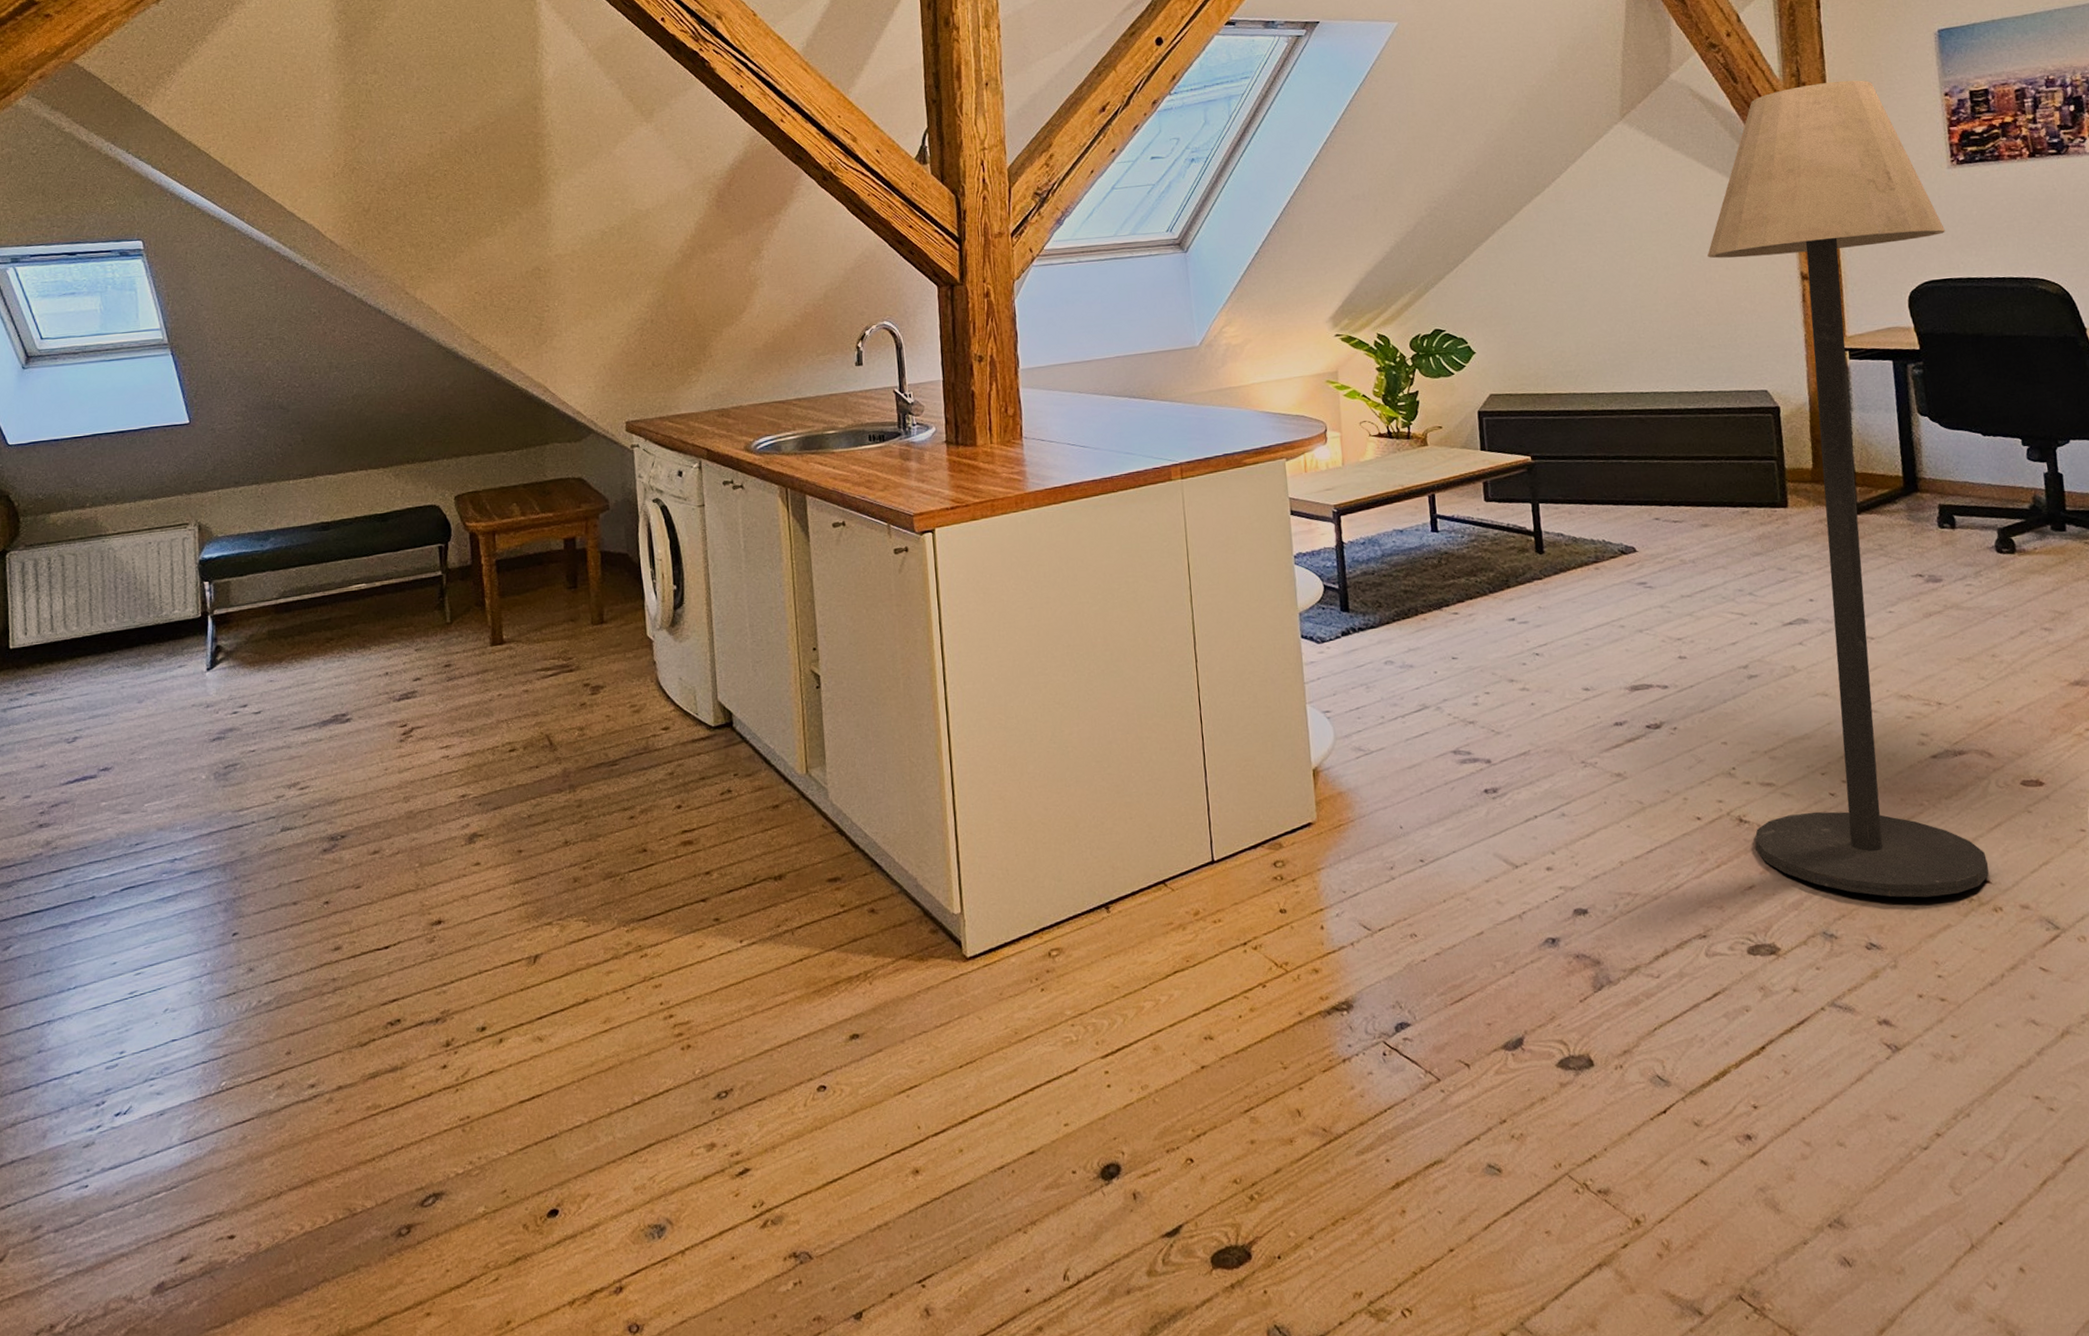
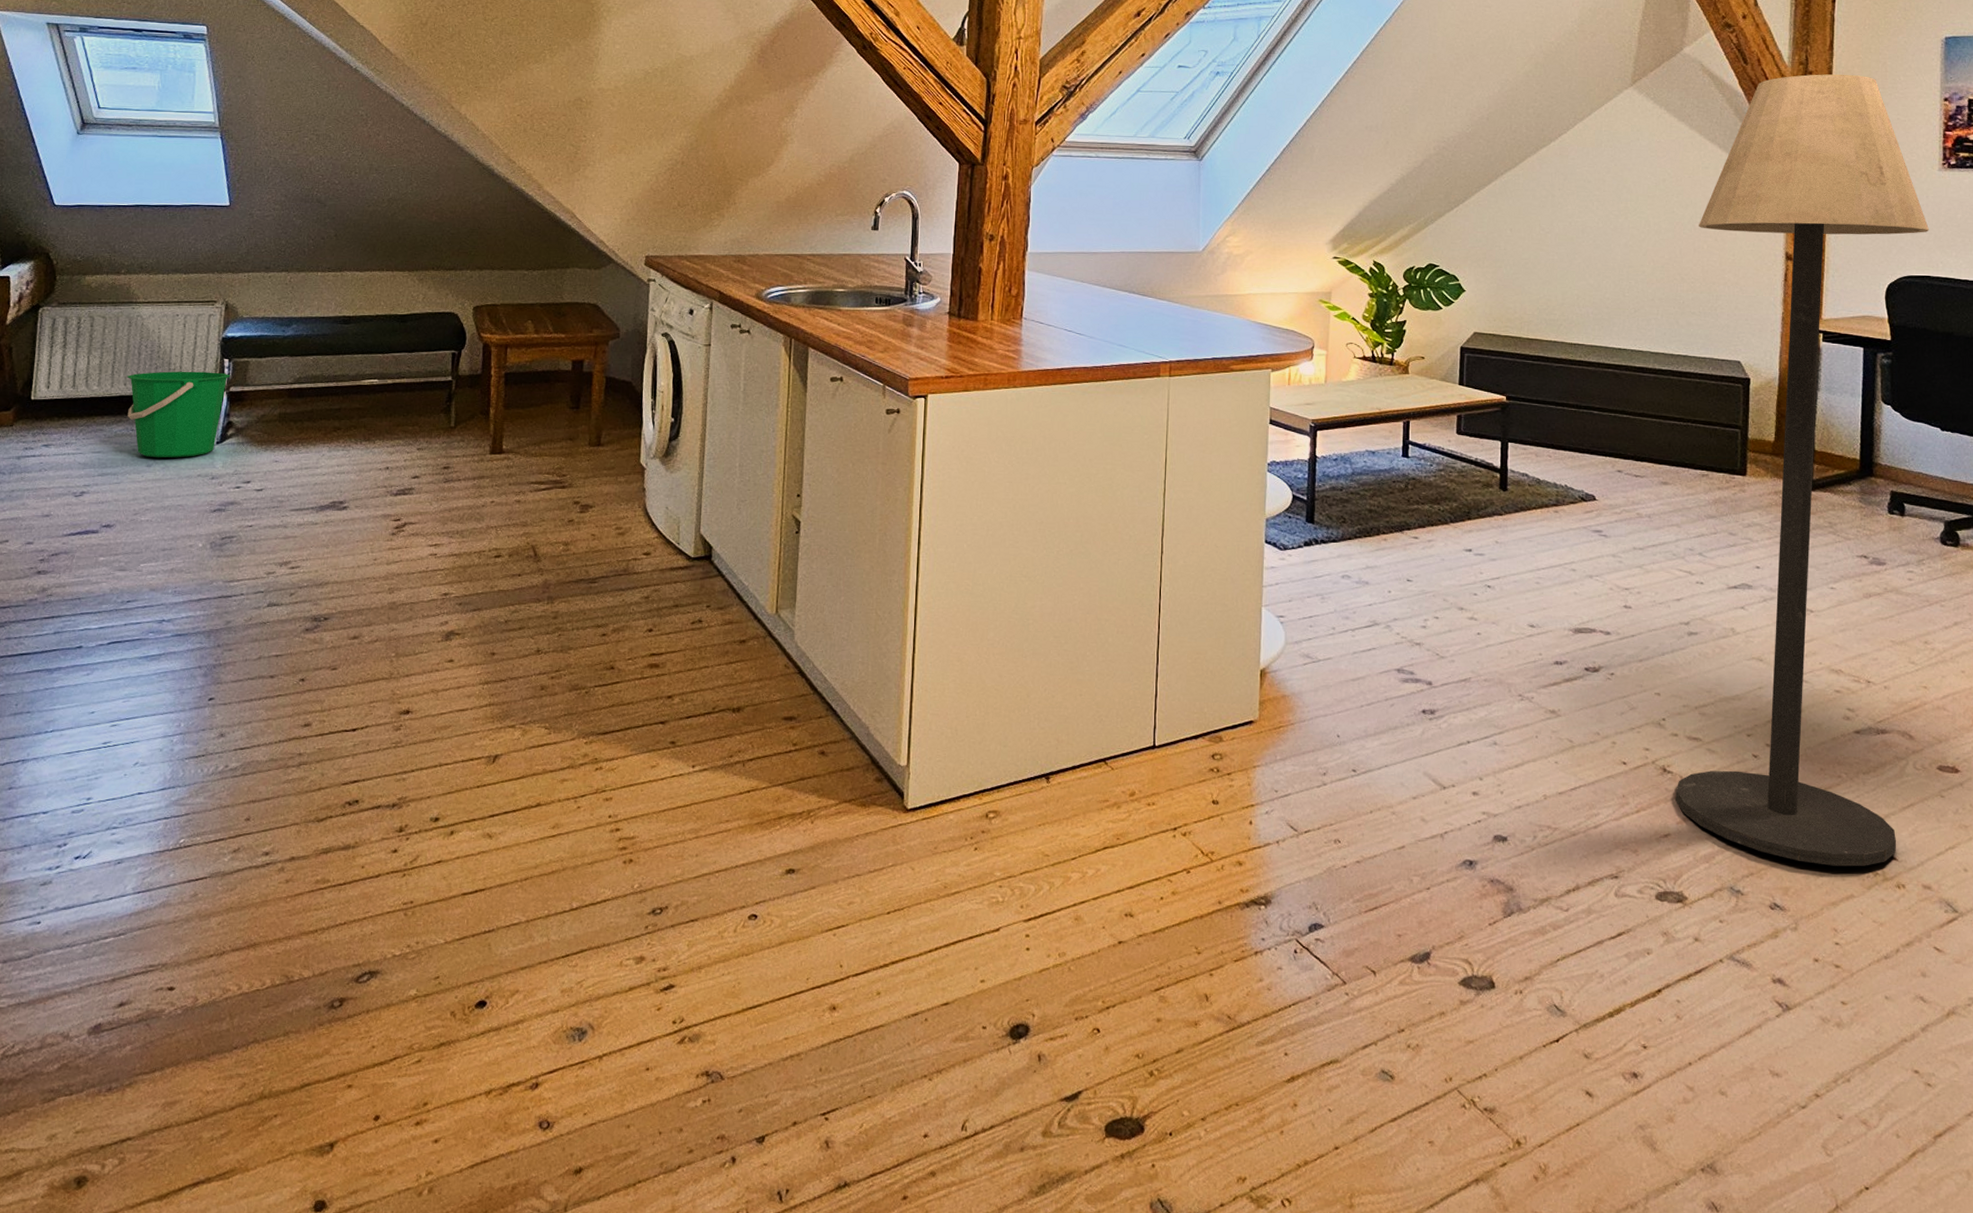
bucket: none [105,596,213,693] -> present [126,371,231,458]

